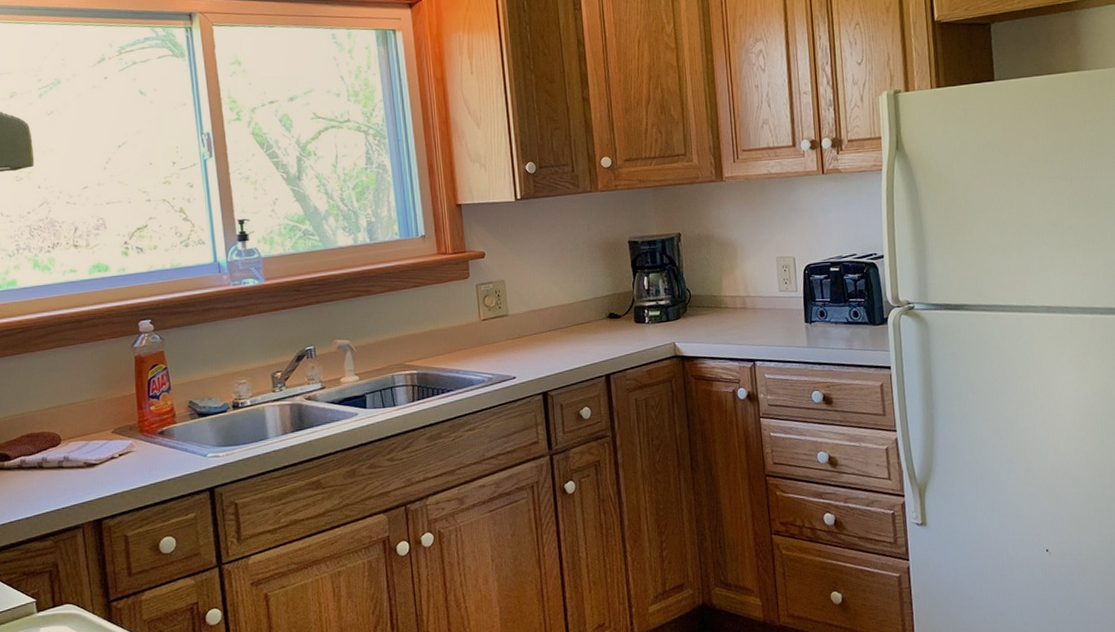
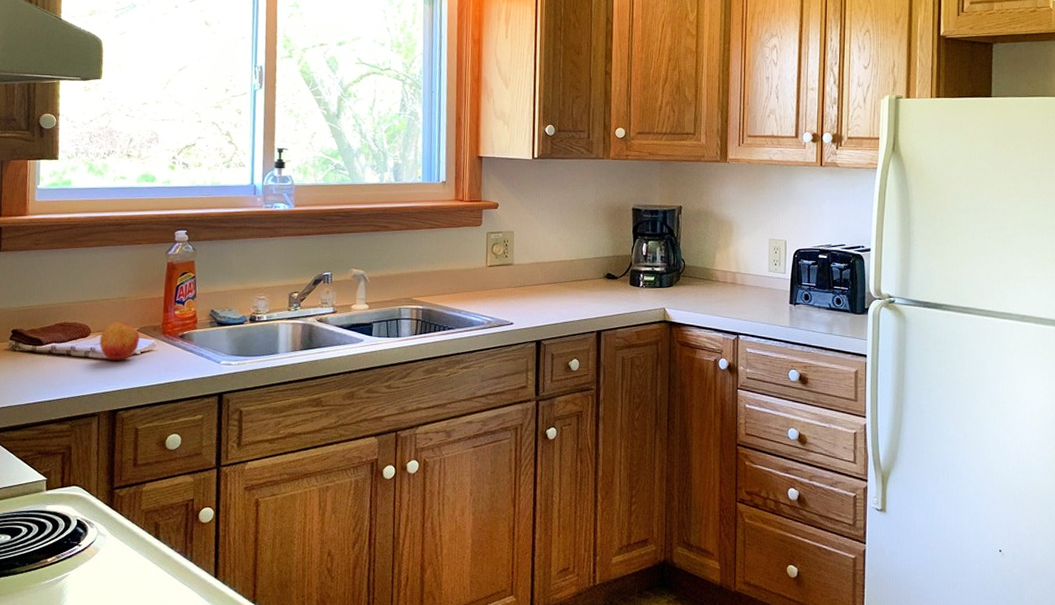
fruit: none [72,424,116,468] -> present [99,321,140,361]

